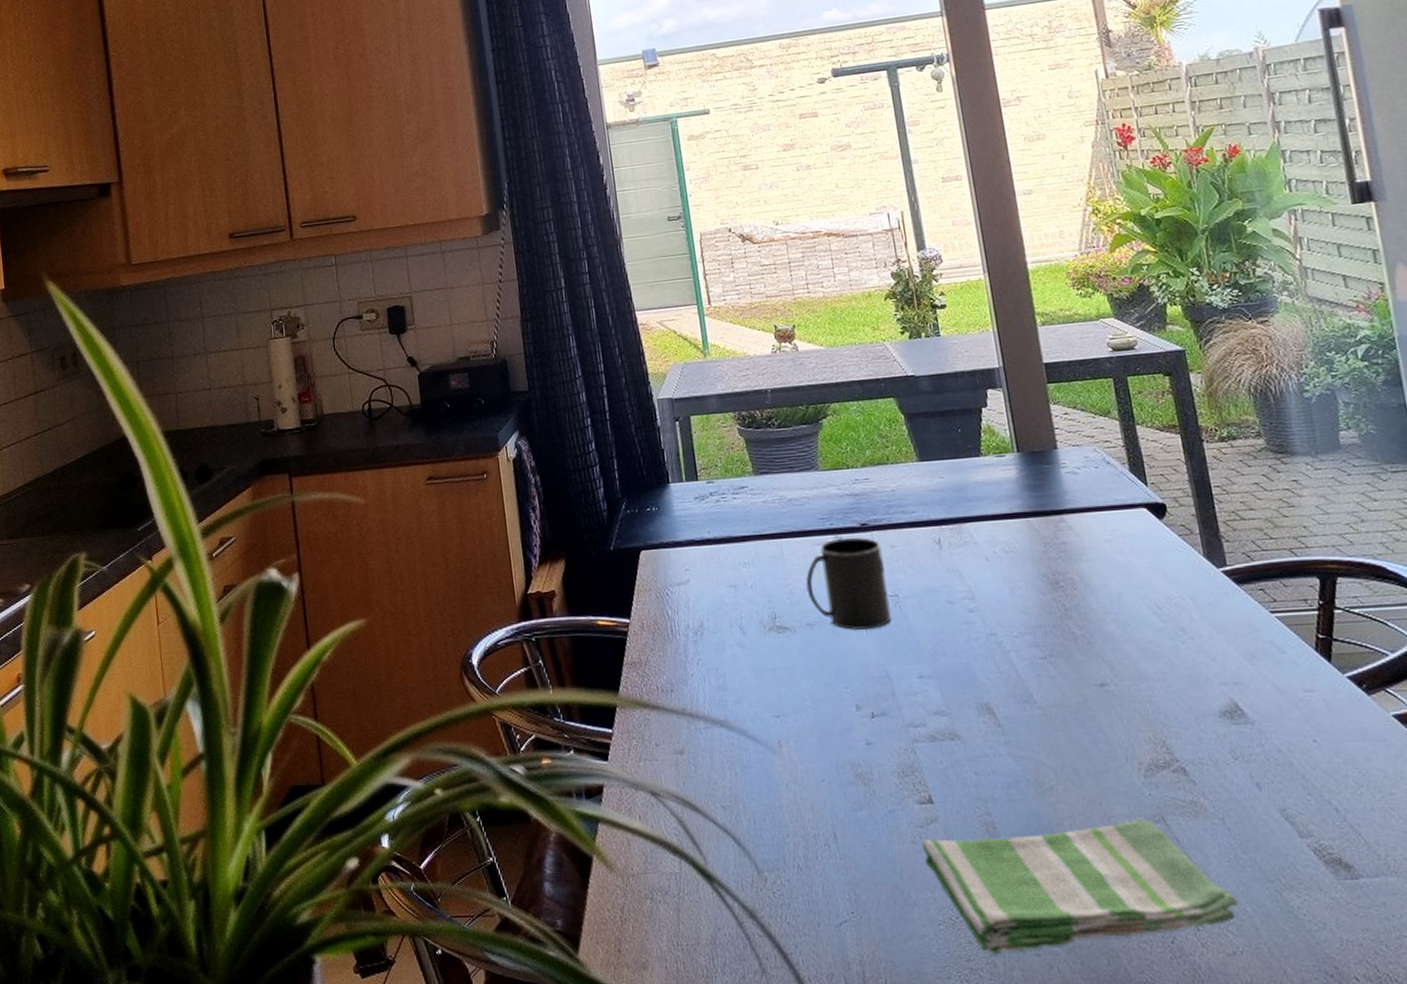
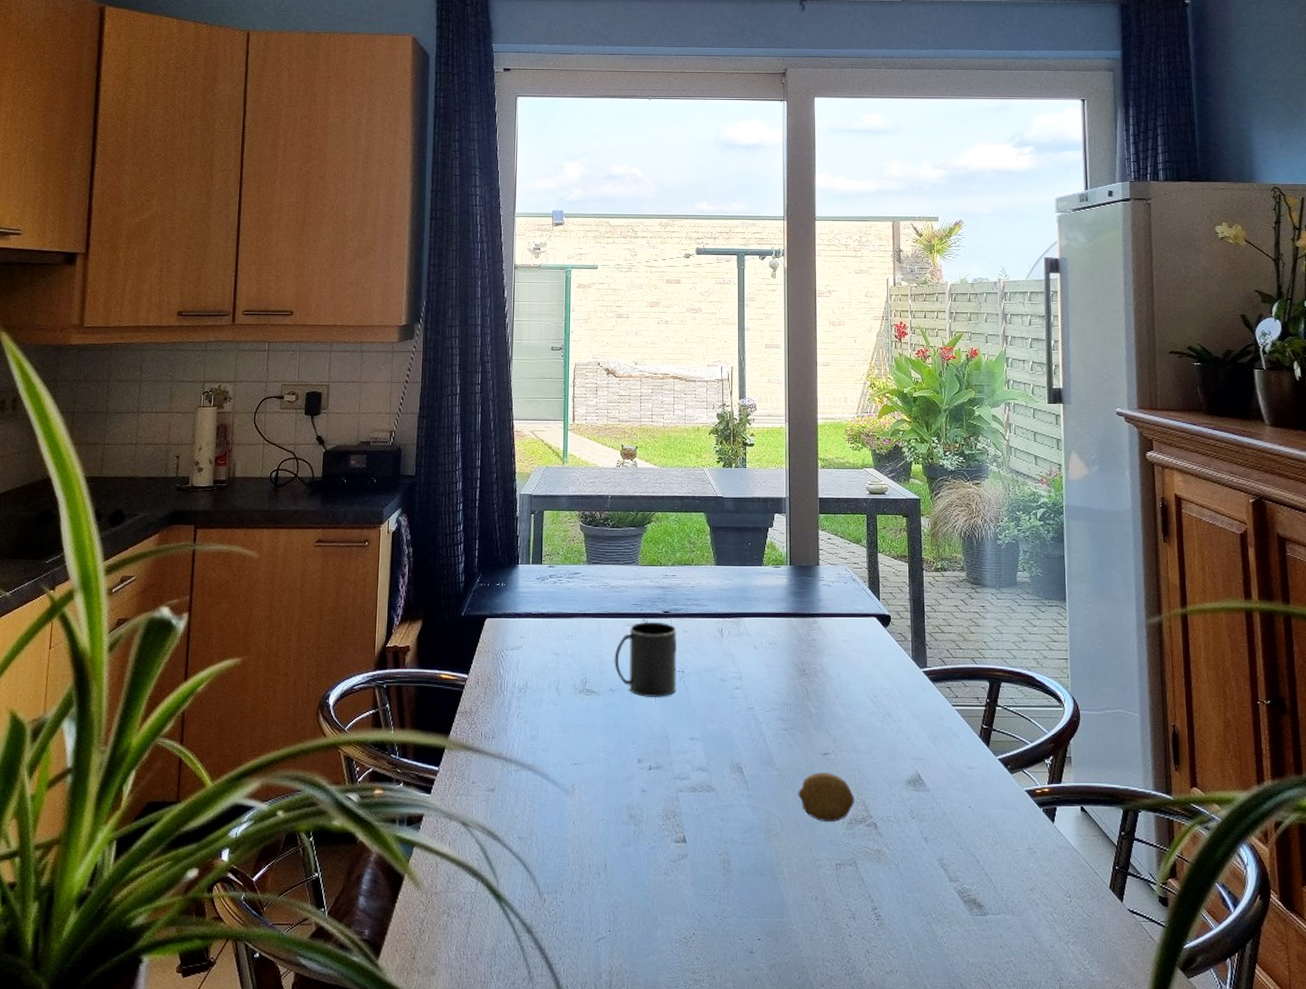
dish towel: present [921,820,1238,955] -> none [672,863,899,969]
fruit: none [1072,708,1151,770] -> present [798,772,854,823]

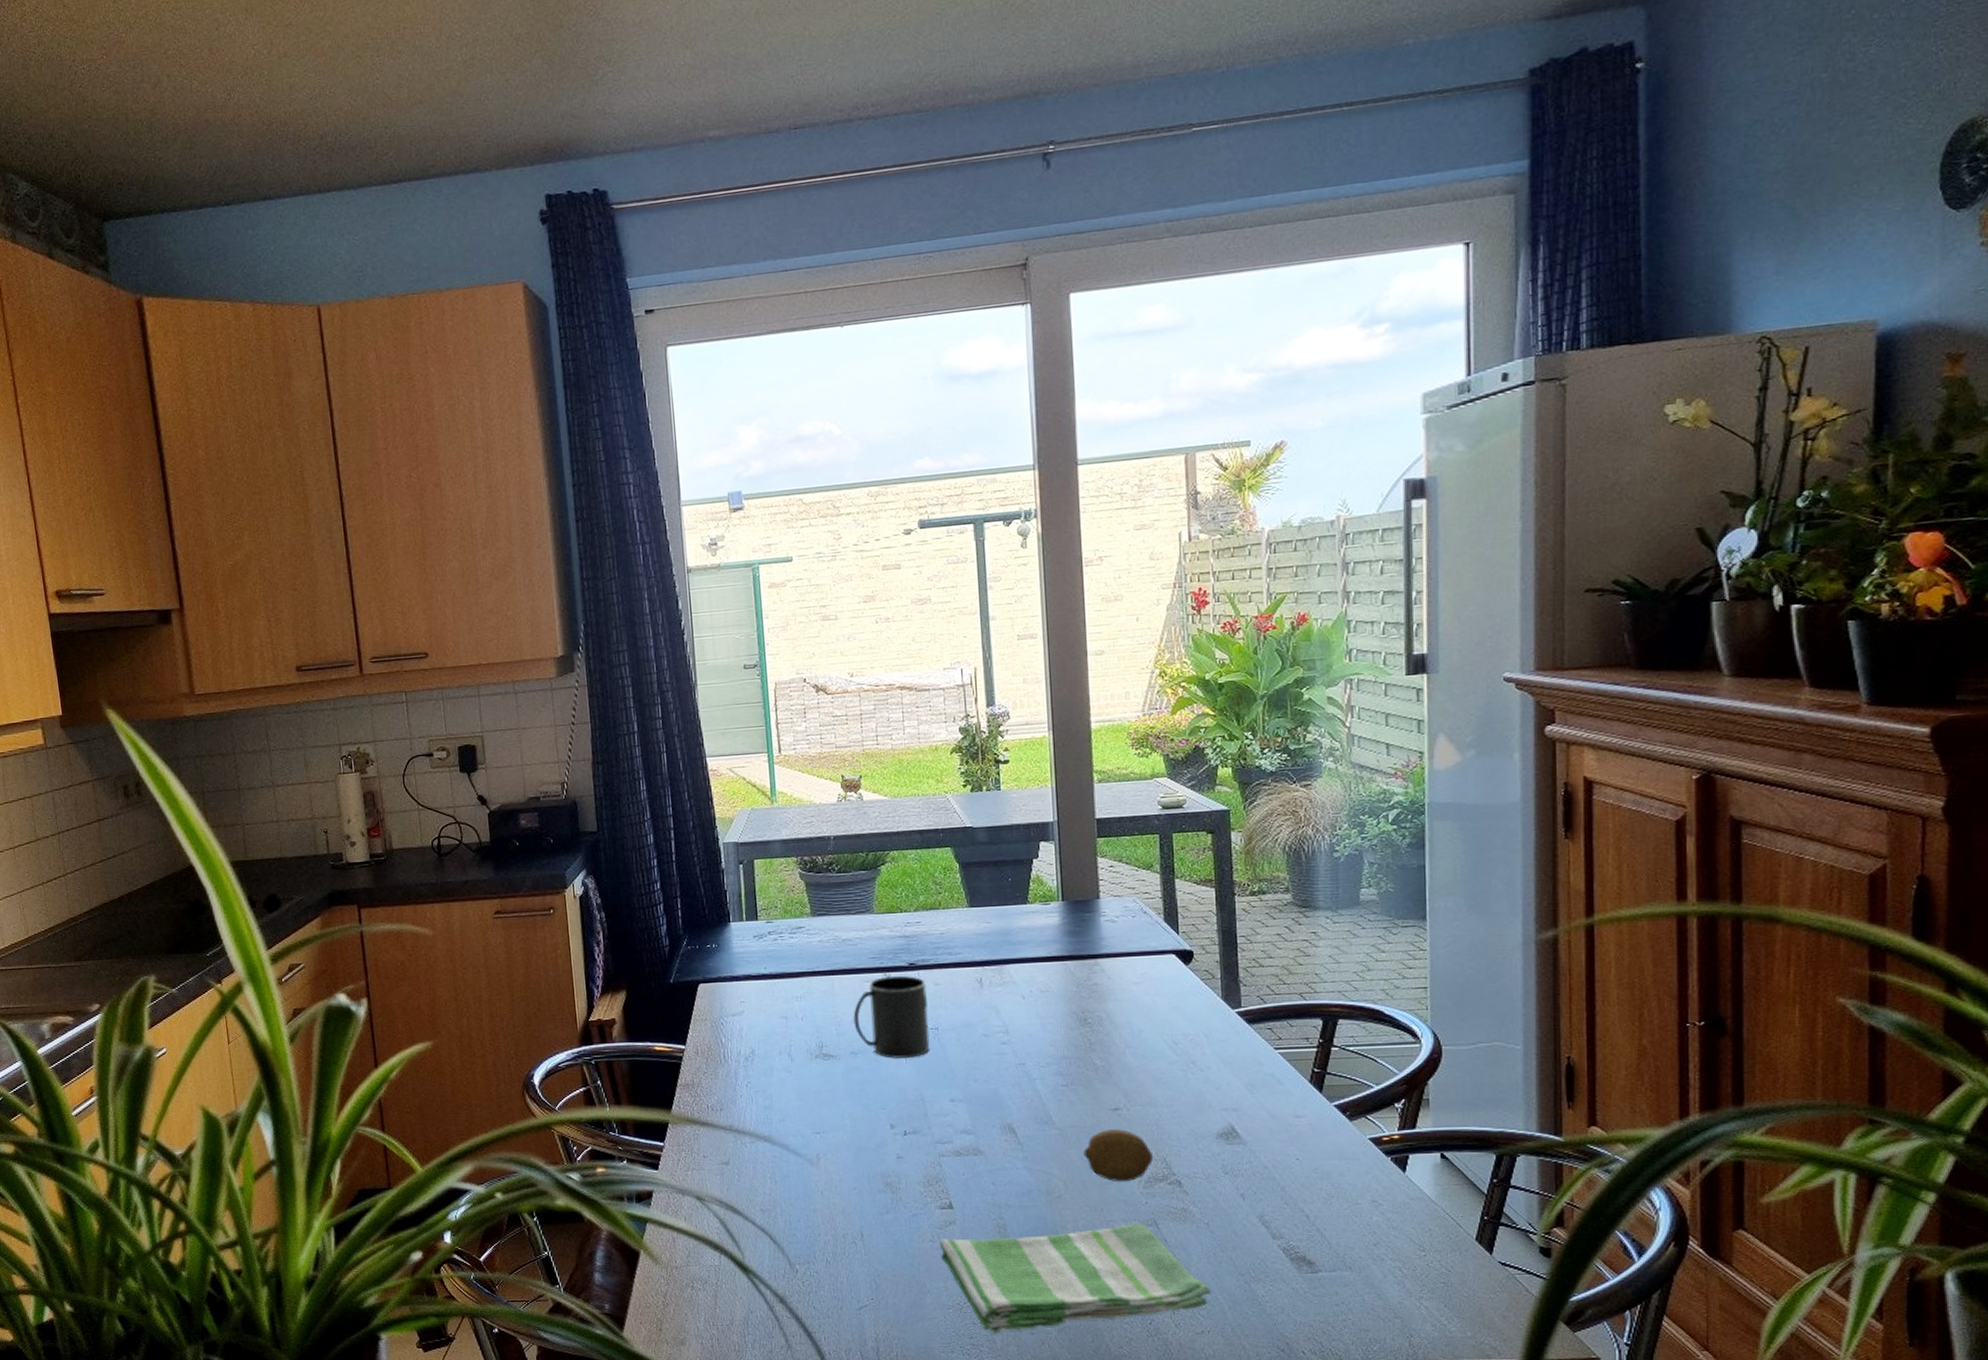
dish towel: none [672,863,899,969] -> present [939,1224,1211,1334]

